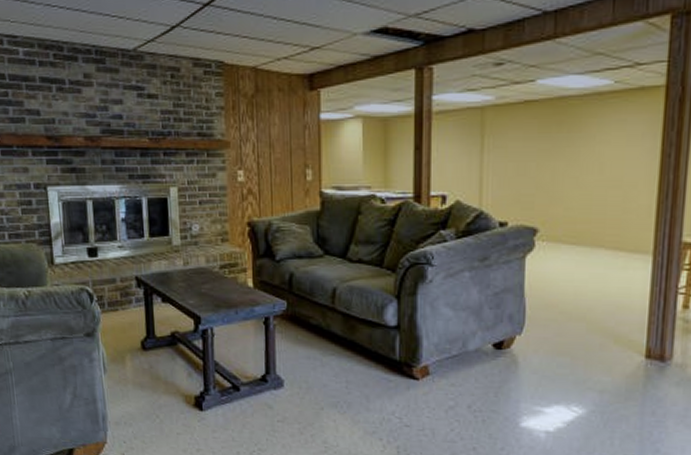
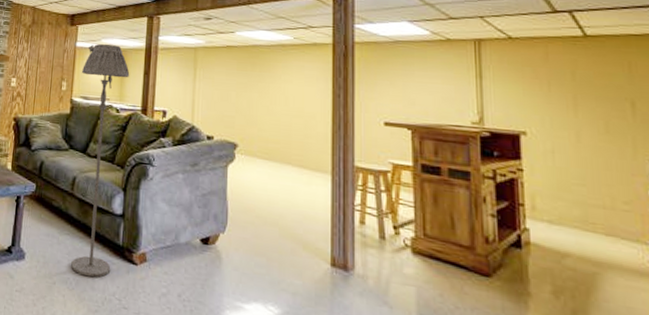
floor lamp: none [330,111,396,398] -> present [71,43,130,278]

